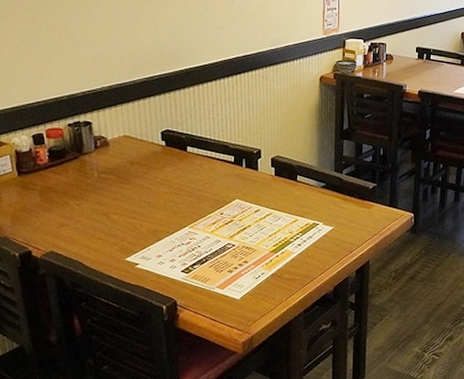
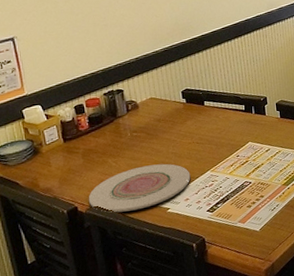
plate: none [44,213,165,262] -> present [88,163,191,213]

